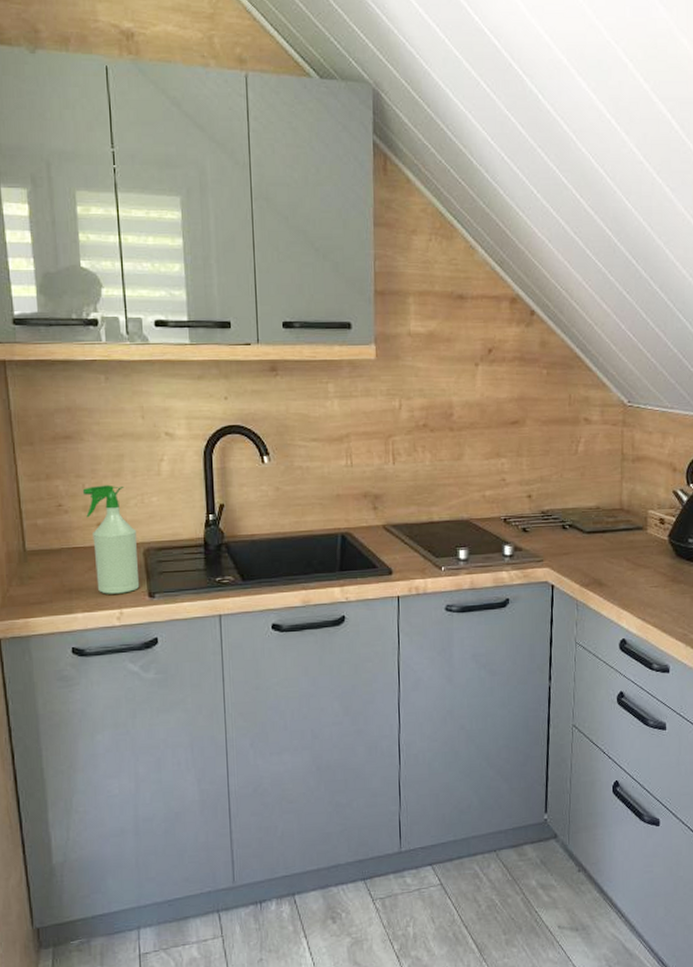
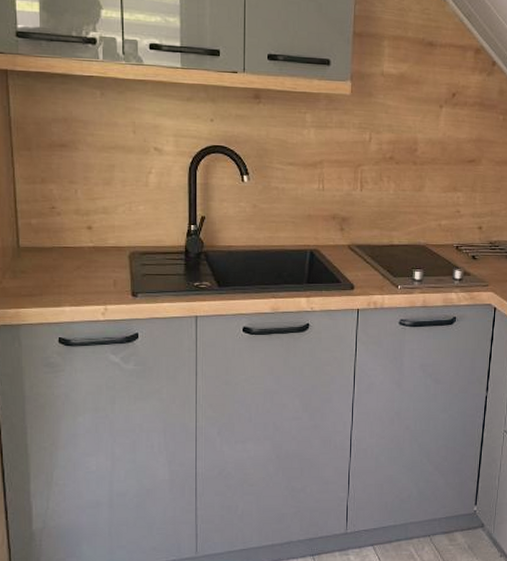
spray bottle: present [82,484,140,594] -> none [75,191,124,292]

